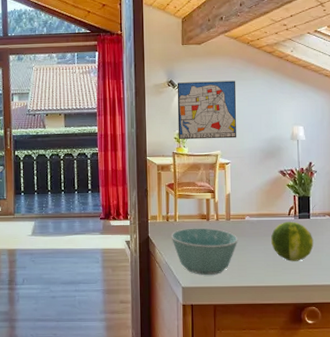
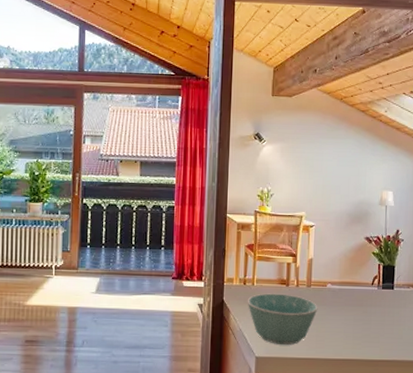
wall art: present [177,80,237,140] -> none [261,136,326,200]
fruit: present [271,221,314,261] -> none [352,291,396,334]

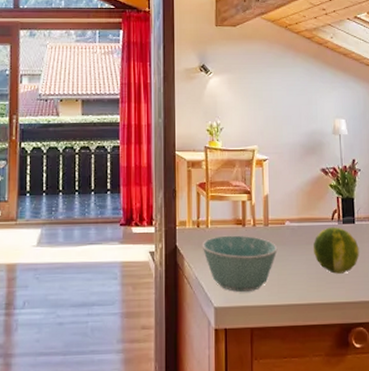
fruit: none [352,291,396,334] -> present [314,227,359,274]

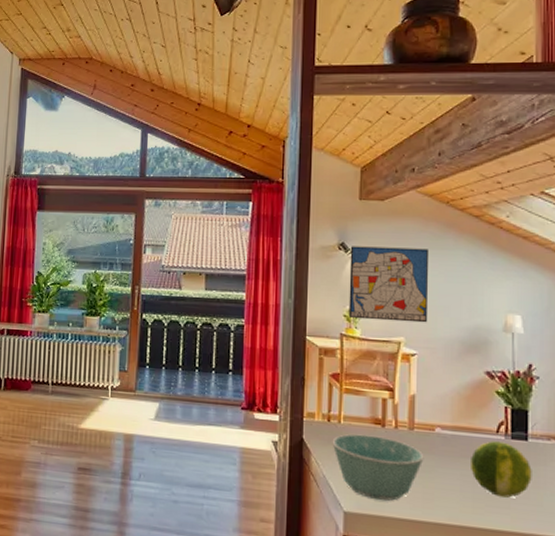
wall art: none [210,67,275,132] -> present [348,246,430,323]

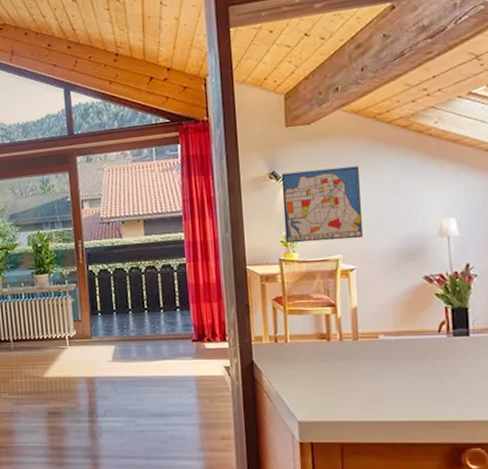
bowl: present [332,434,424,501] -> none [281,349,370,408]
fruit: present [471,441,532,498] -> none [415,340,476,391]

